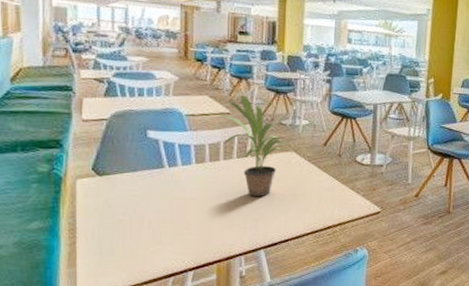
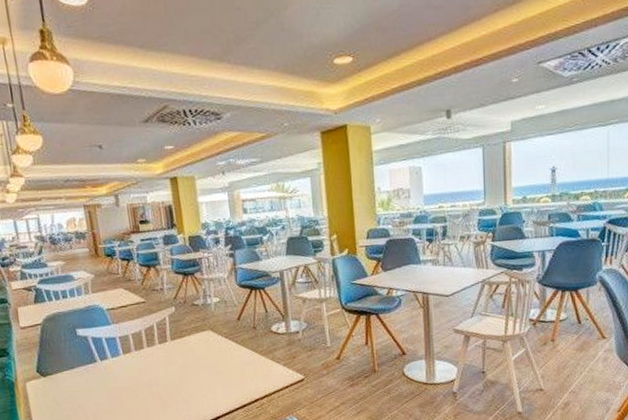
potted plant: present [221,95,292,197] -> none [137,283,206,379]

